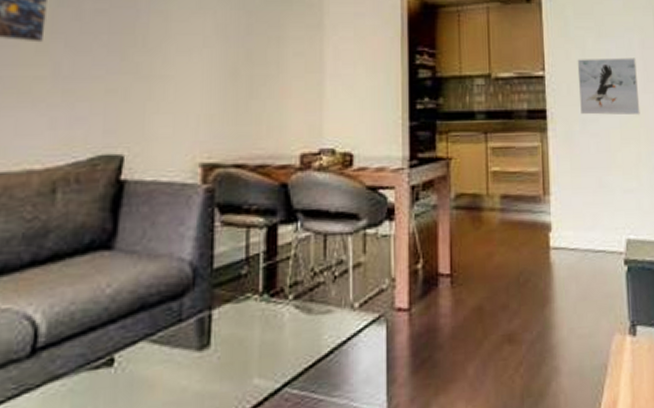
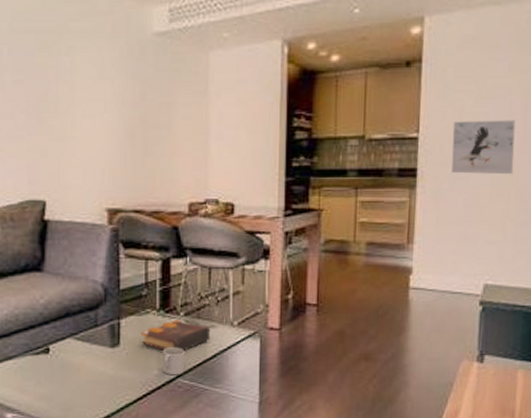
book: none [238,305,326,349] -> present [141,320,211,351]
mug: none [264,344,295,384] -> present [162,348,186,375]

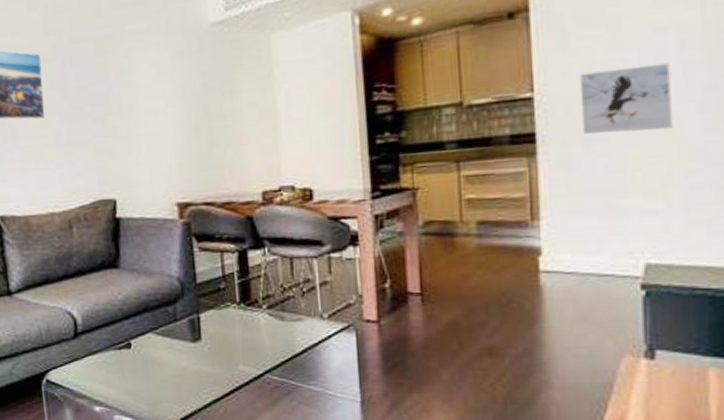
book: present [141,320,211,351] -> none [222,313,299,346]
mug: present [162,348,186,375] -> none [247,342,272,371]

